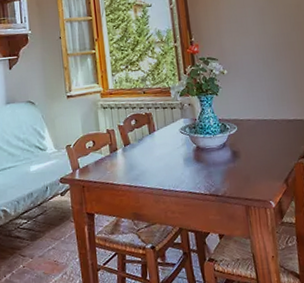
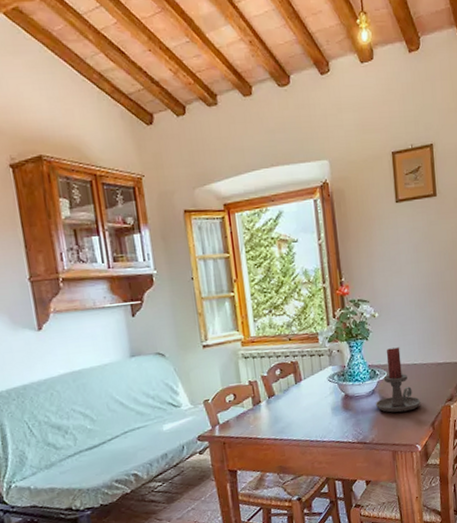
candle holder: none [227,103,273,167] -> present [376,347,421,413]

